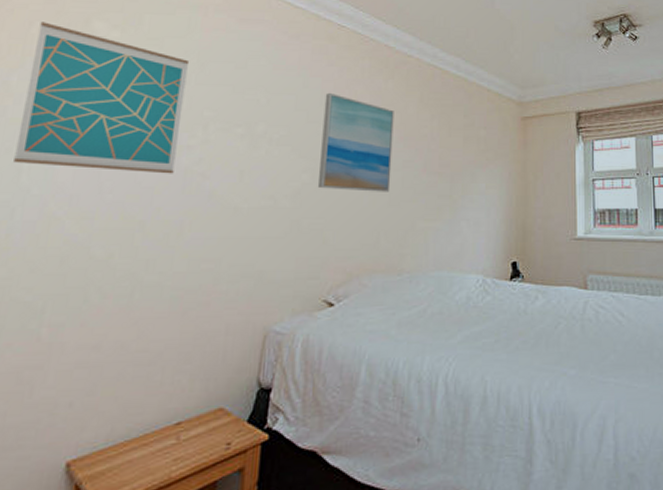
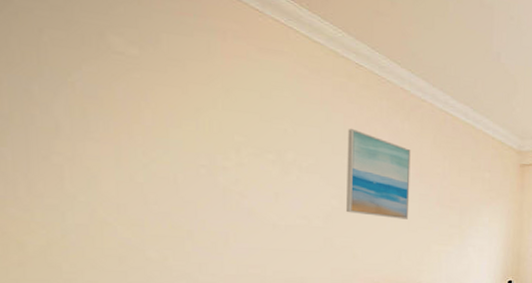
wall art: present [13,21,190,174] -> none [50,29,215,192]

